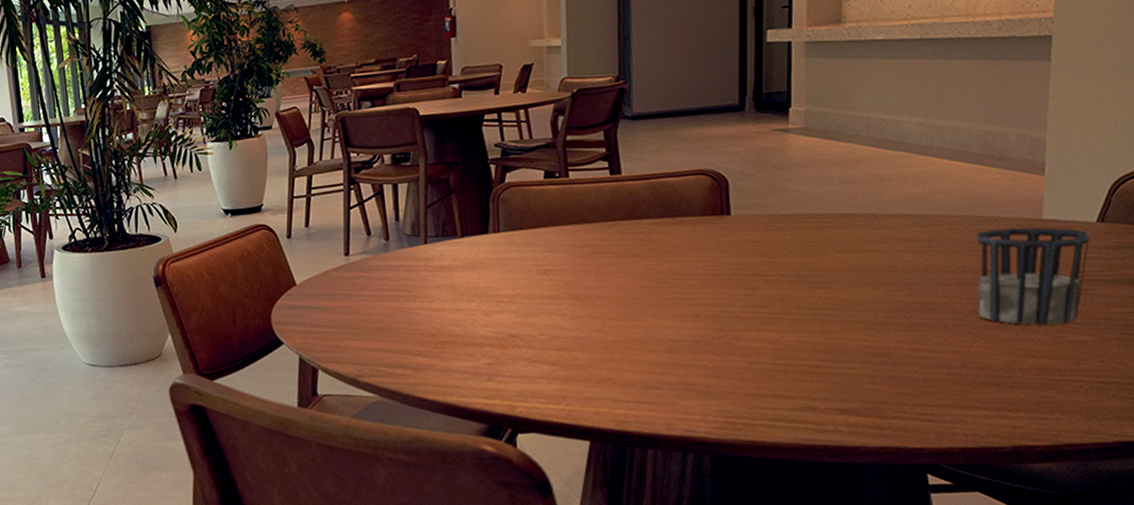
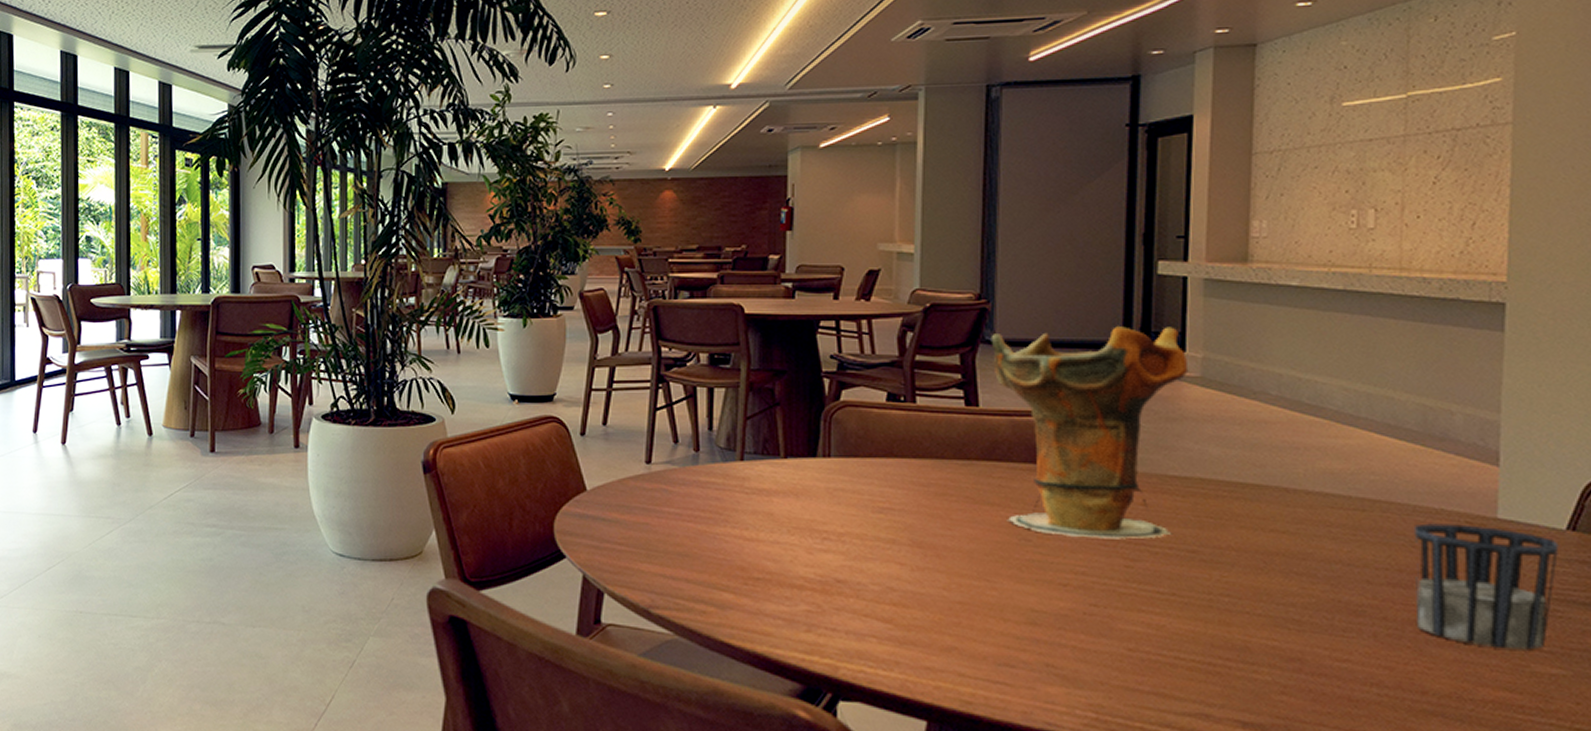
decorative vase: none [629,87,794,276] -> present [991,326,1189,539]

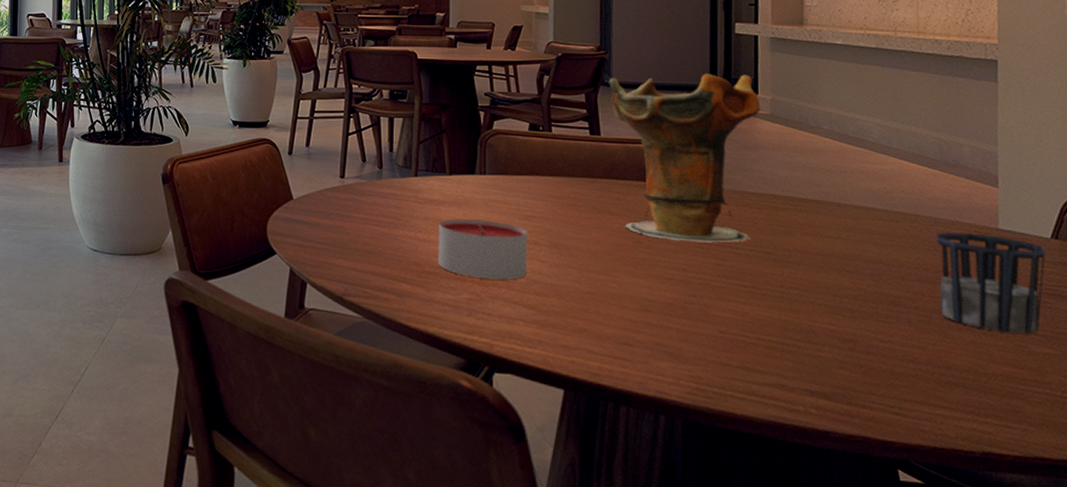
candle: none [769,511,883,588] -> present [438,218,528,280]

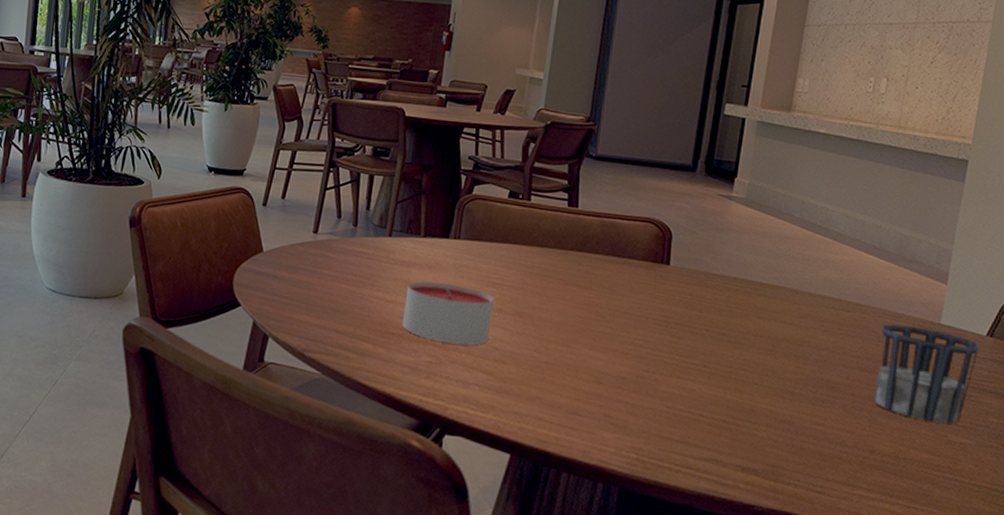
decorative vase: present [609,74,761,243] -> none [589,150,738,322]

